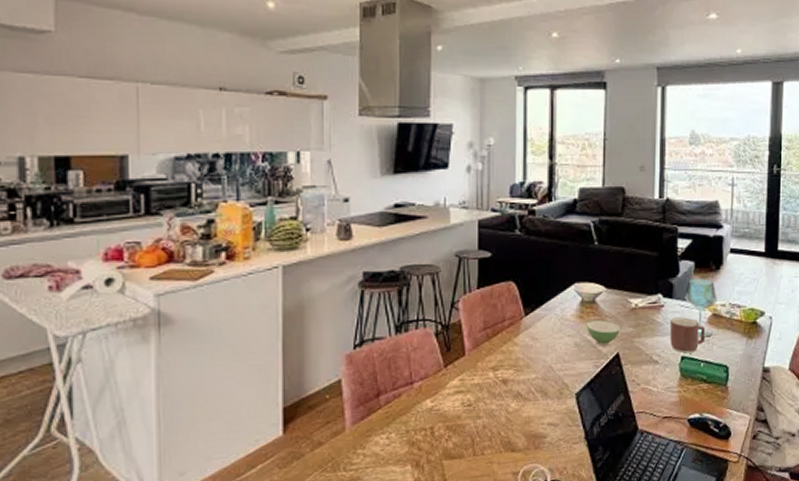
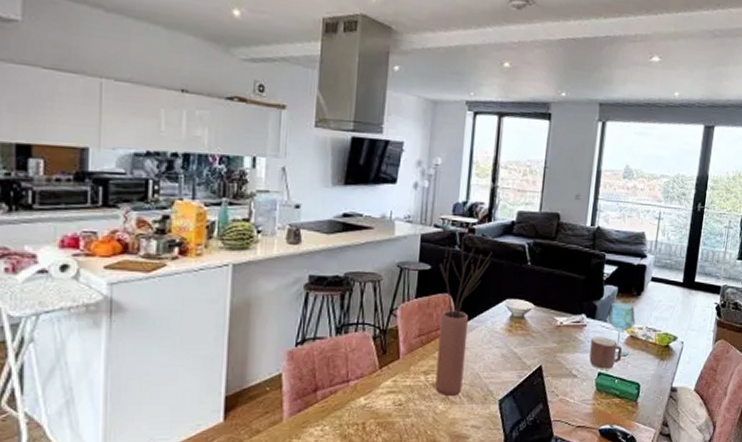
vase: none [500,221,557,392] -> present [435,238,493,395]
bowl: present [585,320,620,346] -> none [513,335,545,358]

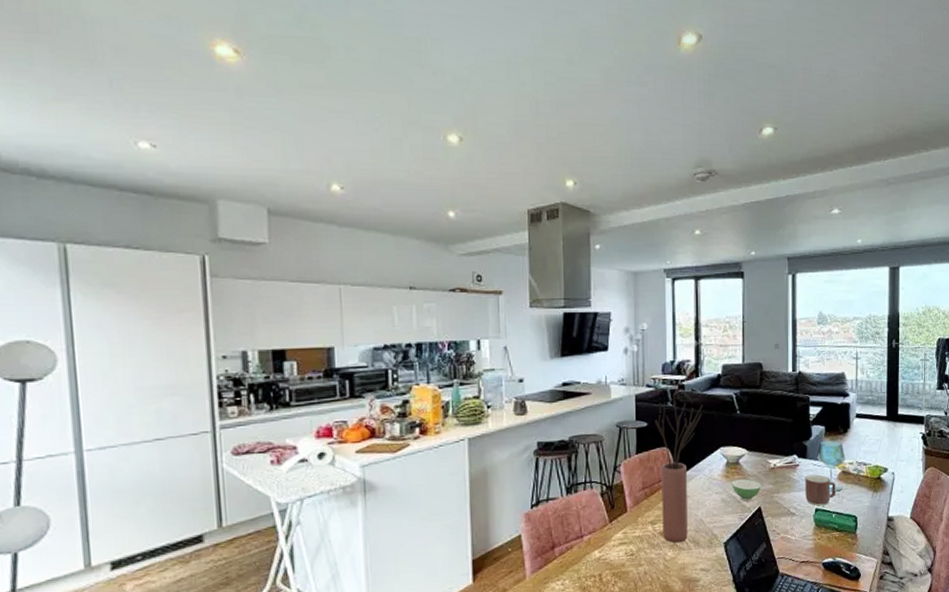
bowl: none [513,335,545,358] -> present [731,479,761,501]

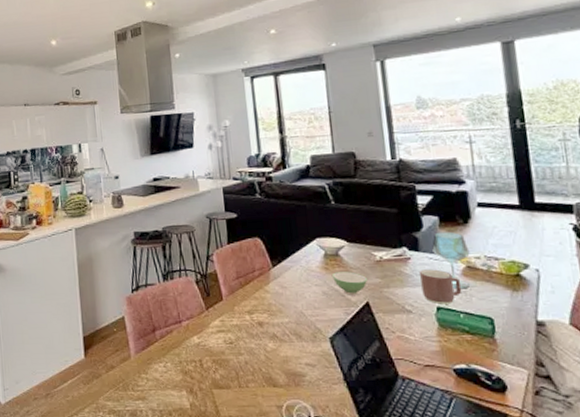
vase: present [655,395,704,543] -> none [244,187,294,334]

